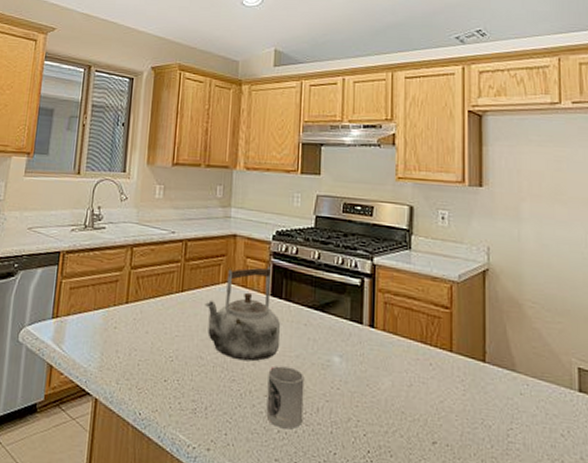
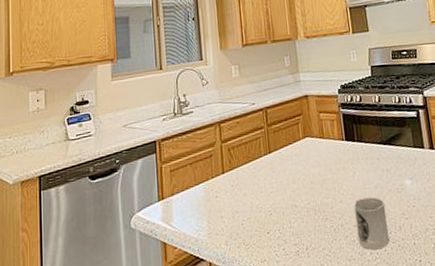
kettle: present [205,266,281,362] -> none [291,116,360,201]

